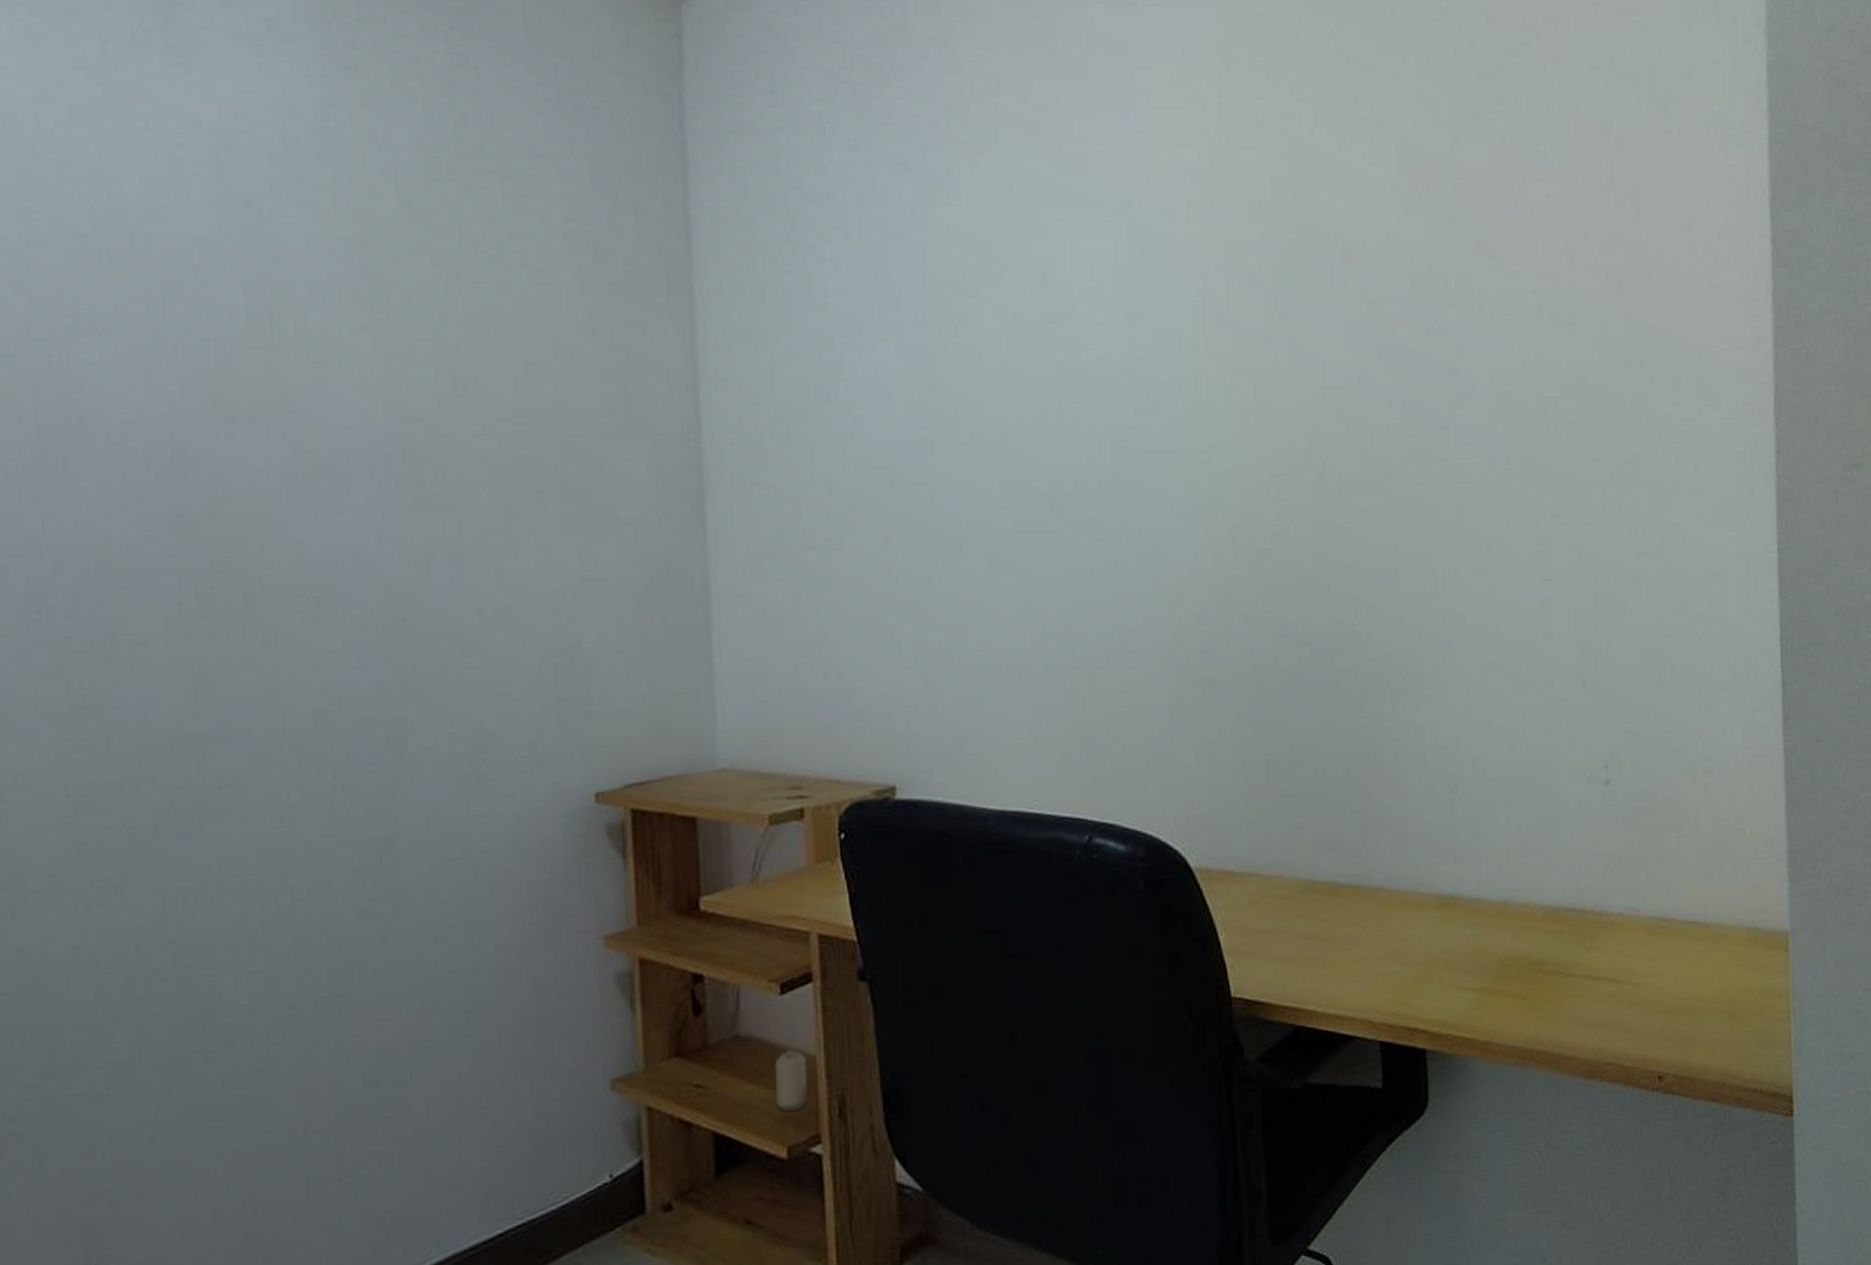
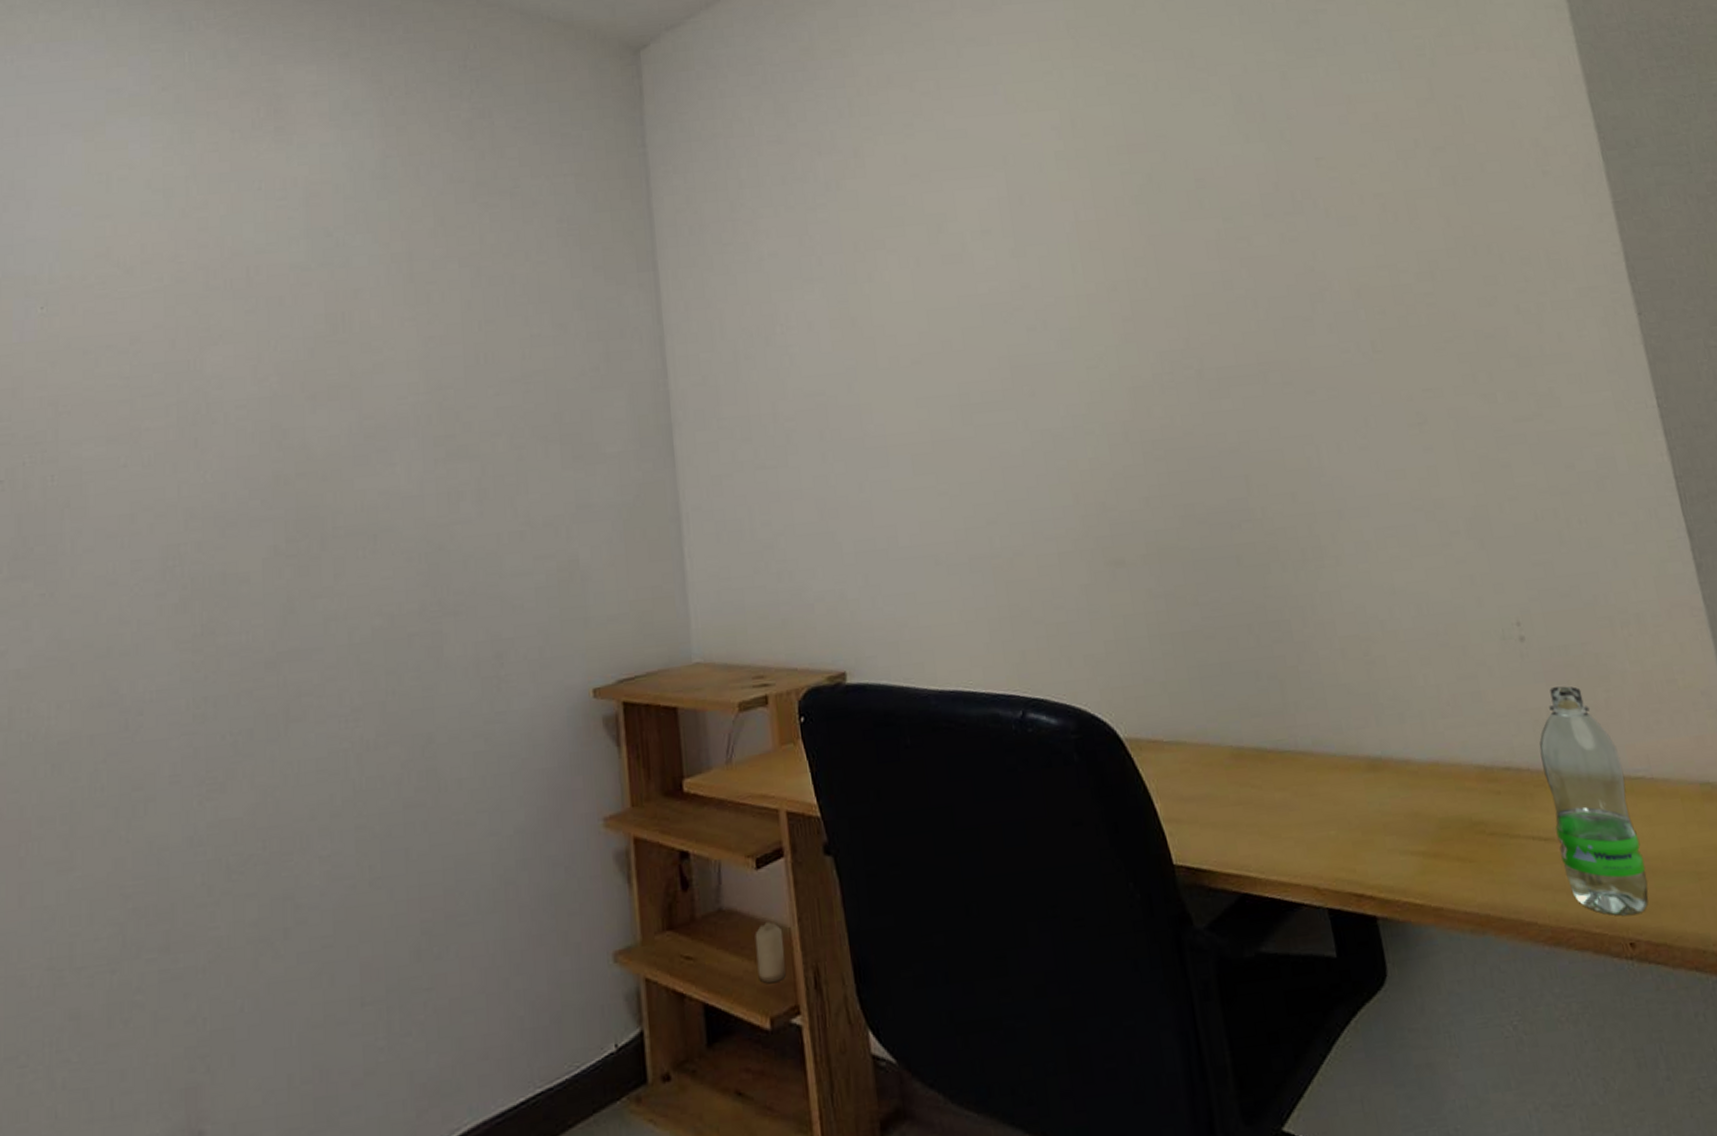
bottle: none [1606,831,1685,1051] -> present [1539,686,1649,916]

